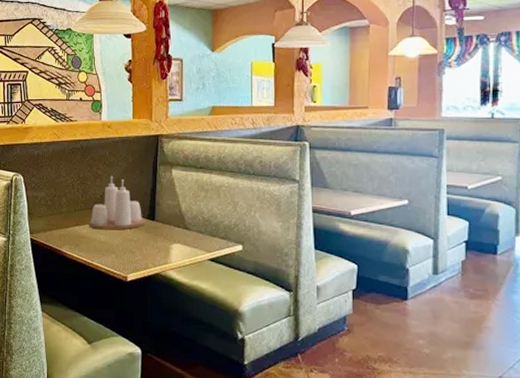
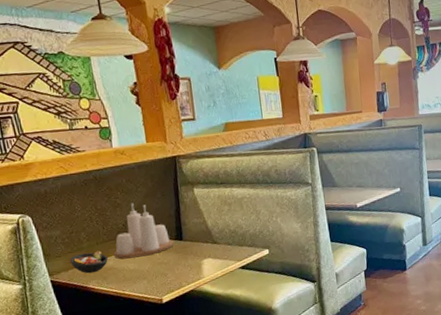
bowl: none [49,217,82,238] -> present [69,250,108,274]

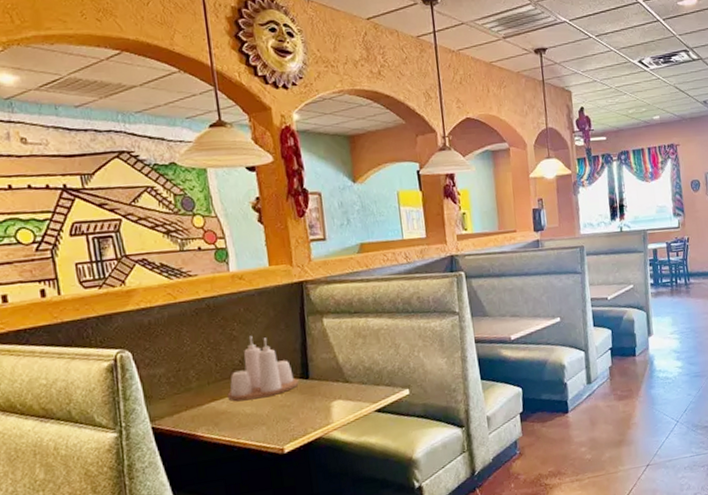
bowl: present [69,250,108,274] -> none [175,391,221,419]

